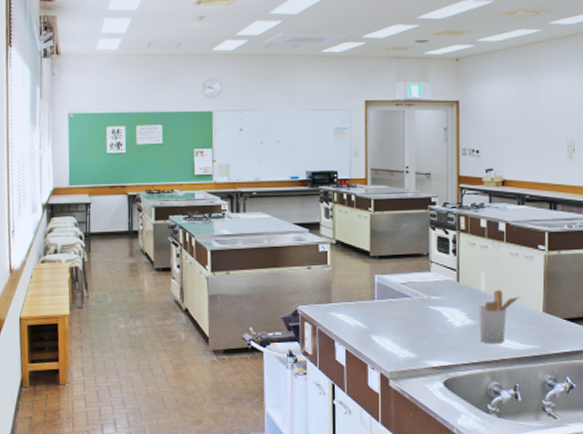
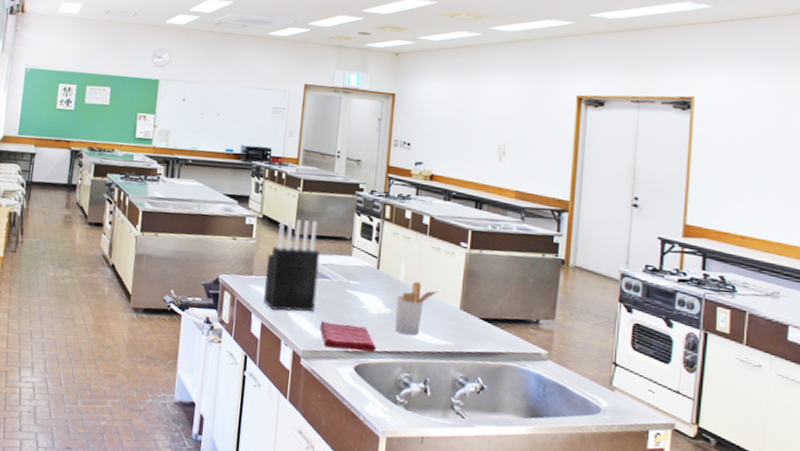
knife block: none [344,240,398,335] -> present [263,218,320,312]
dish towel: none [405,340,464,366] -> present [320,321,377,352]

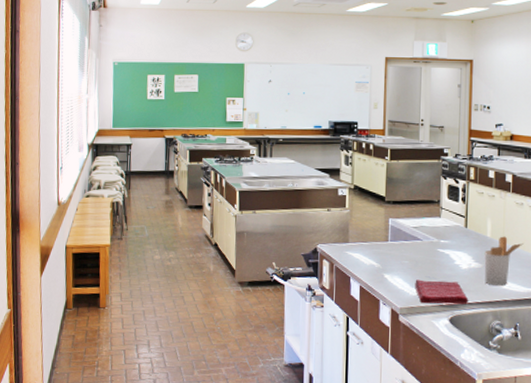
knife block: present [263,218,320,312] -> none [360,187,411,273]

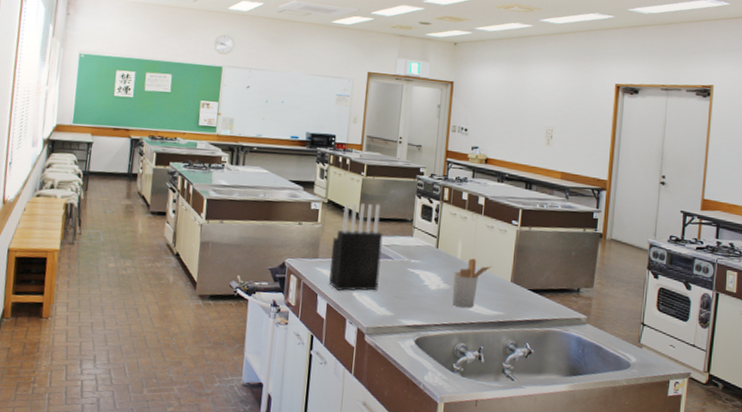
knife block: none [360,187,411,273] -> present [329,202,383,291]
dish towel: present [415,279,469,305] -> none [383,299,436,326]

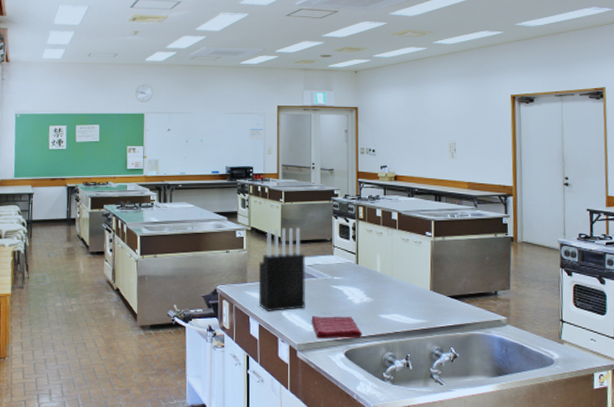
dish towel: none [383,299,436,326] -> present [311,316,362,339]
utensil holder: present [452,258,492,308] -> none [375,271,411,318]

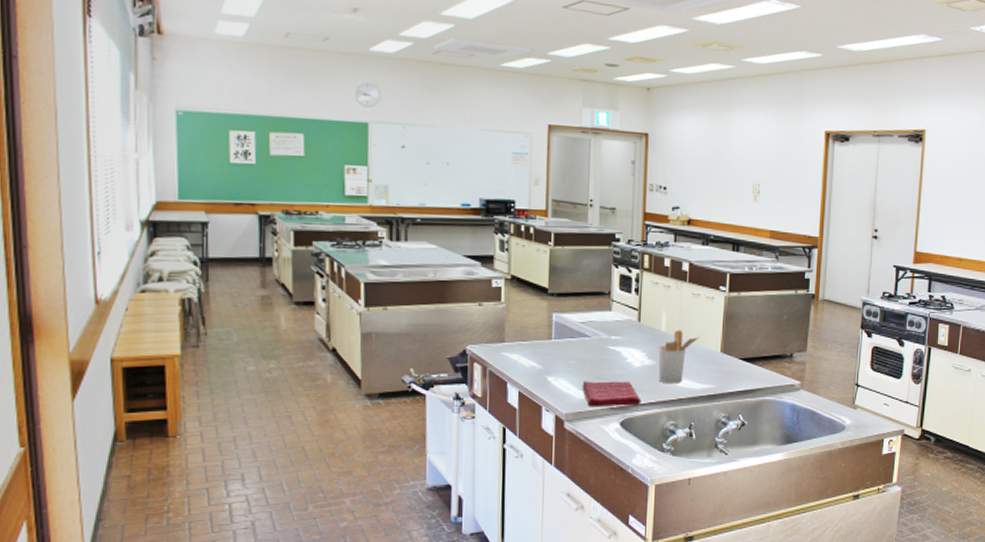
knife block: present [258,227,305,311] -> none [519,276,578,376]
utensil holder: none [375,271,411,318] -> present [658,330,700,383]

